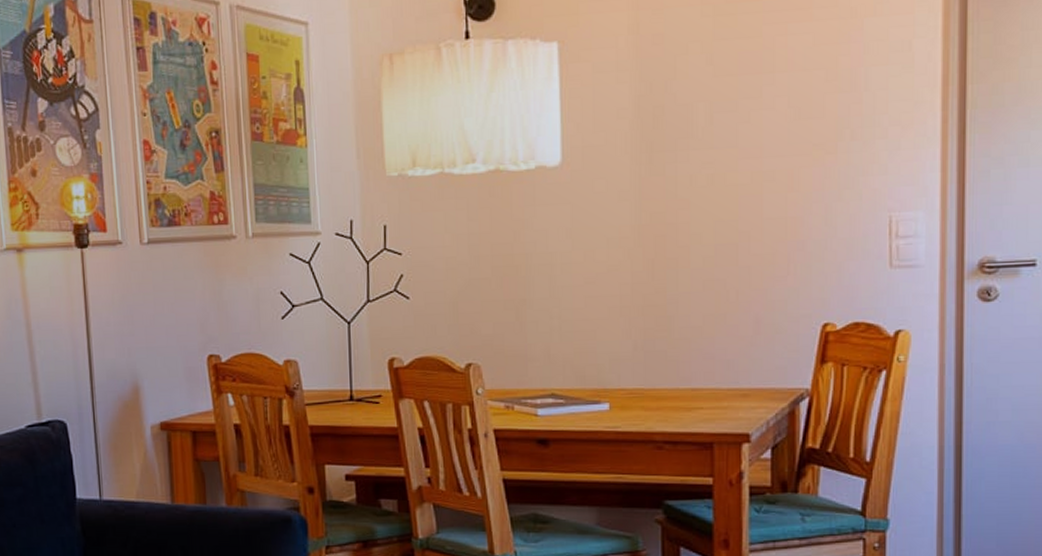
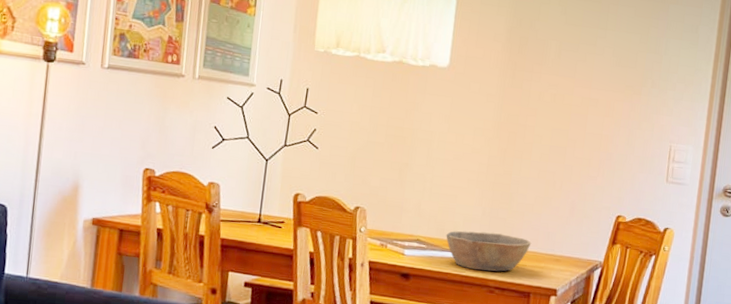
bowl: none [589,371,706,423] -> present [446,231,532,272]

